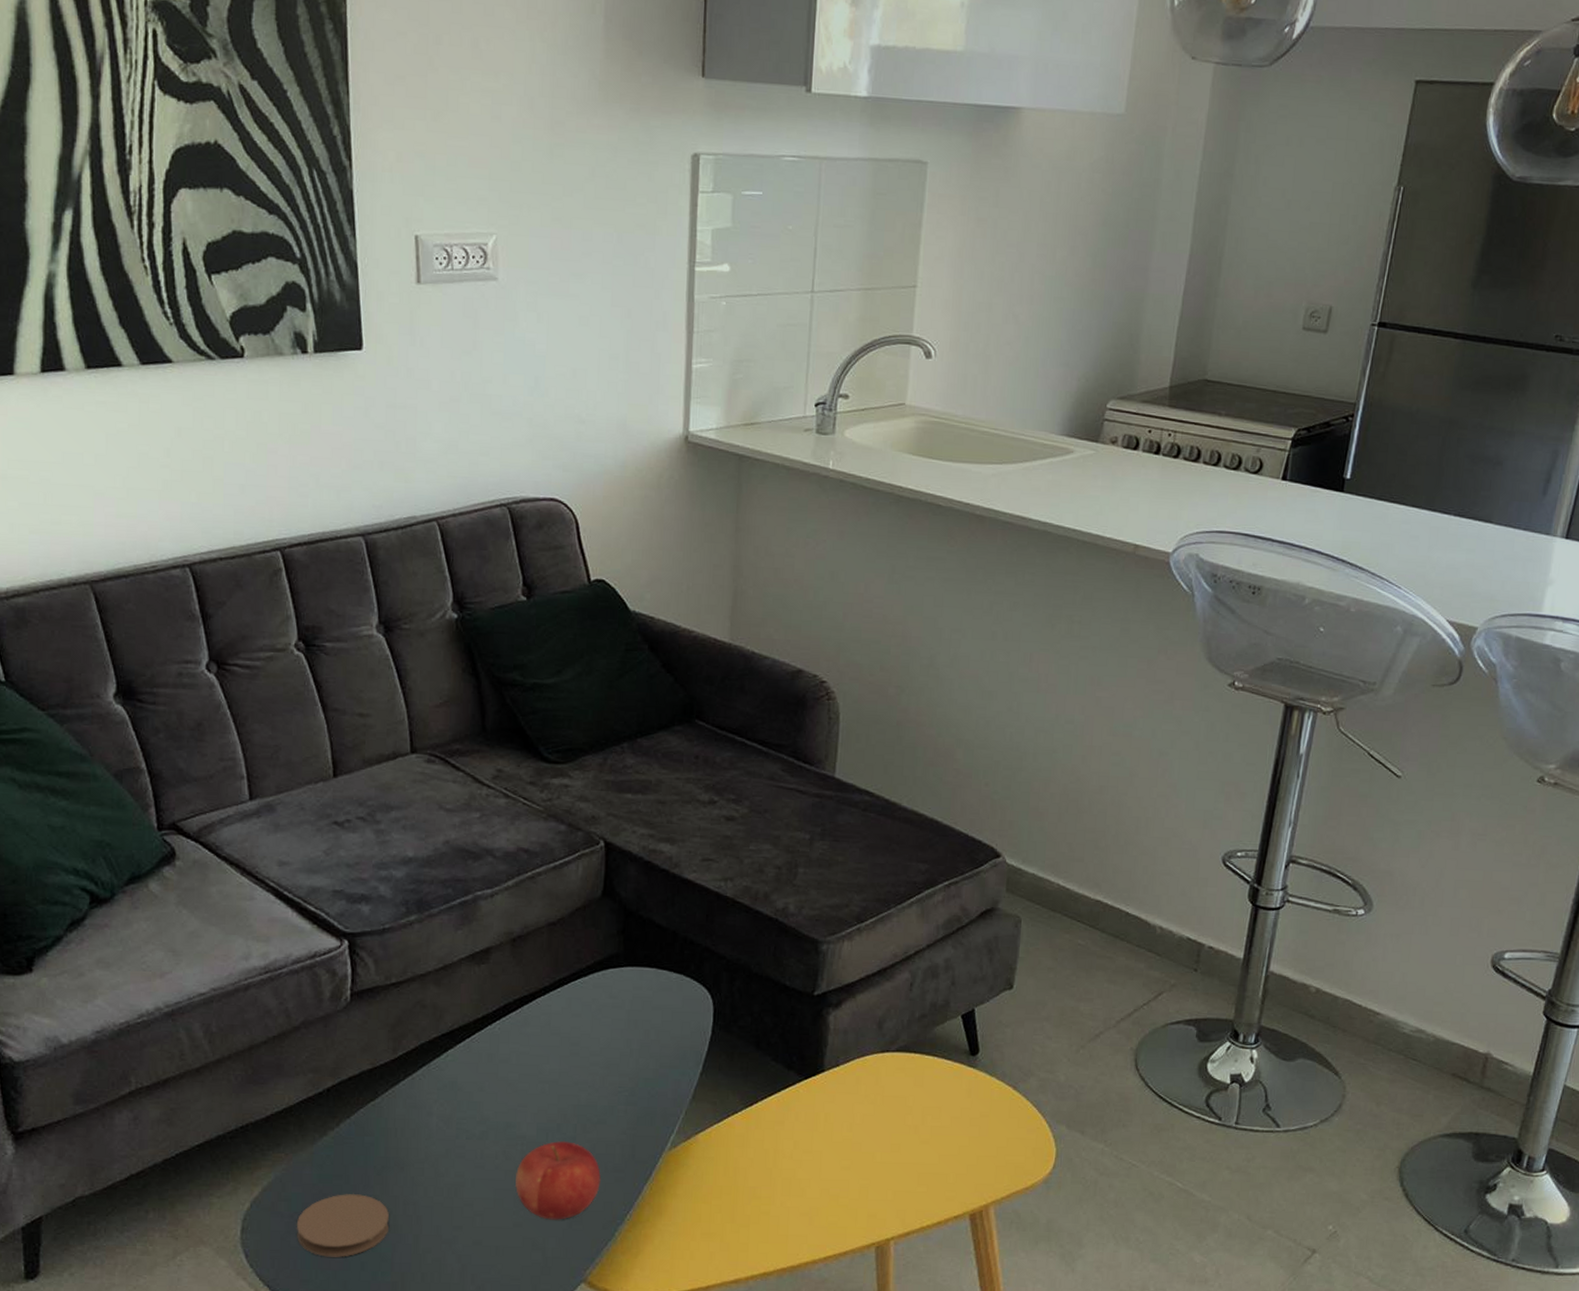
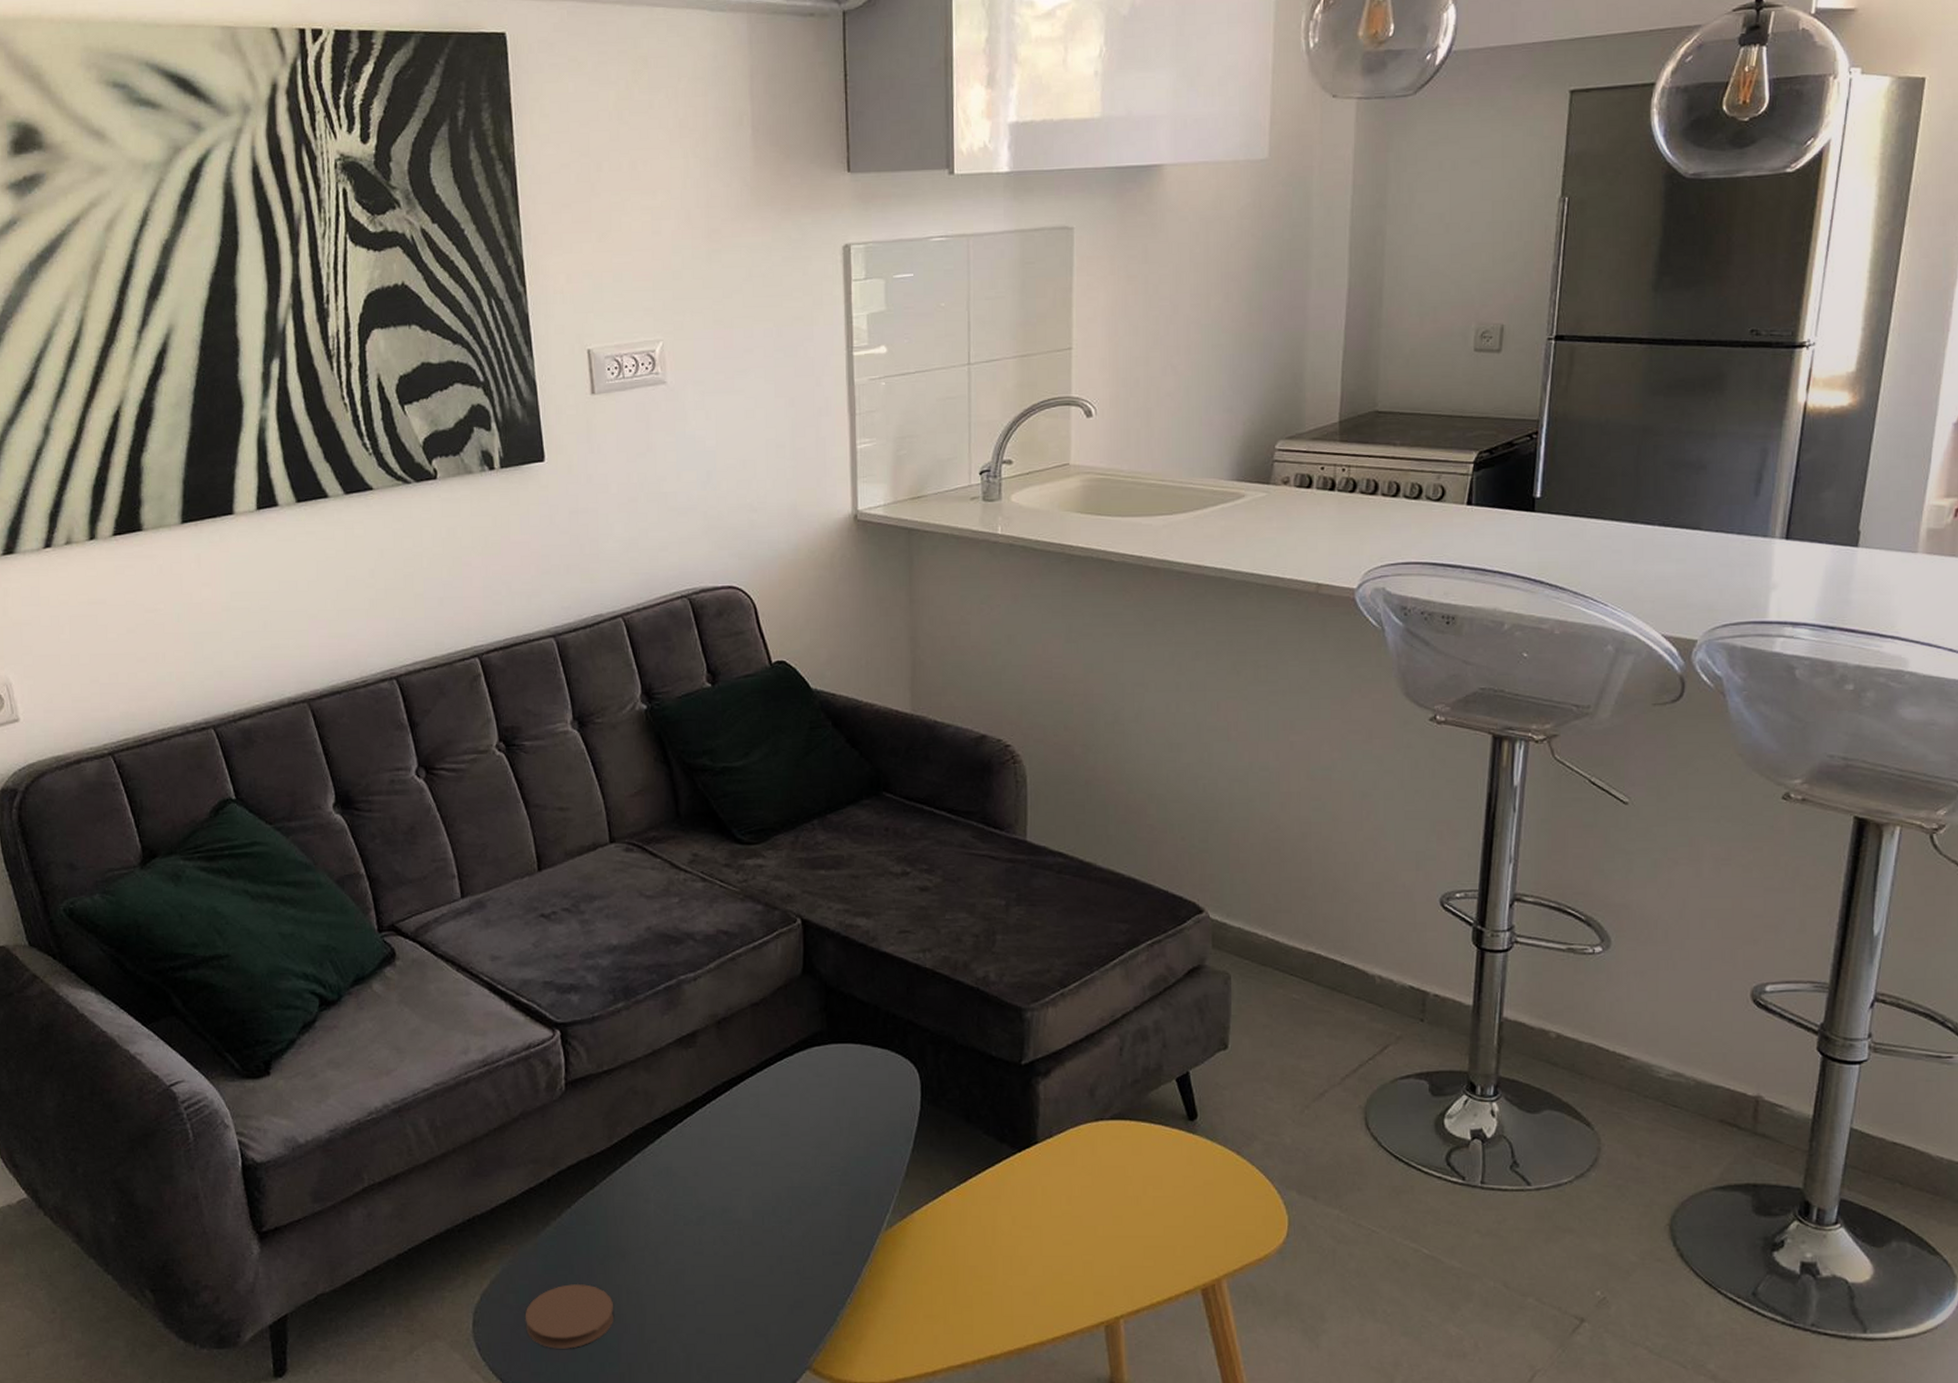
fruit: present [515,1140,601,1220] -> none [735,1223,819,1306]

